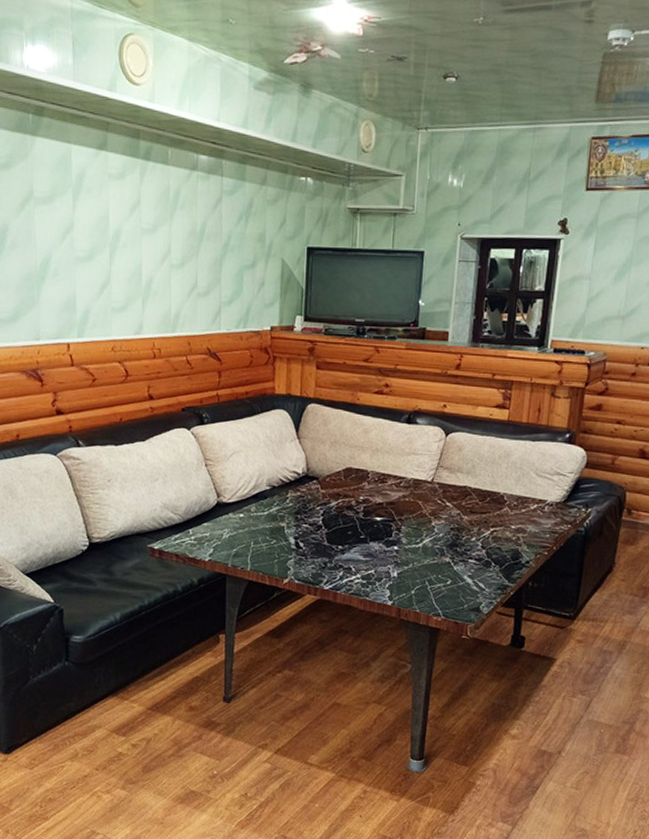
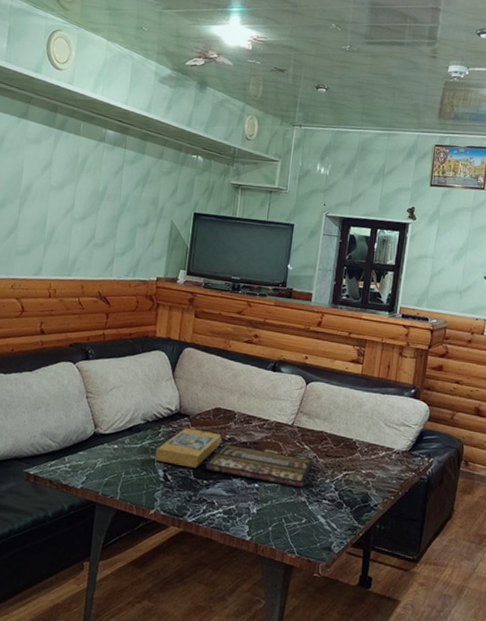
board game: none [285,491,457,548] -> present [155,428,314,488]

